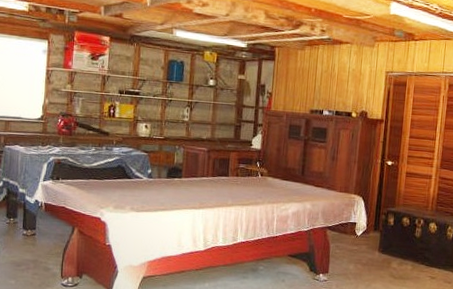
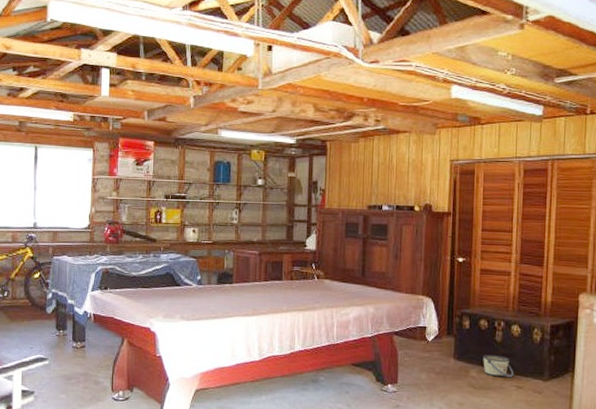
bucket: none [403,249,429,269] -> present [483,355,514,378]

